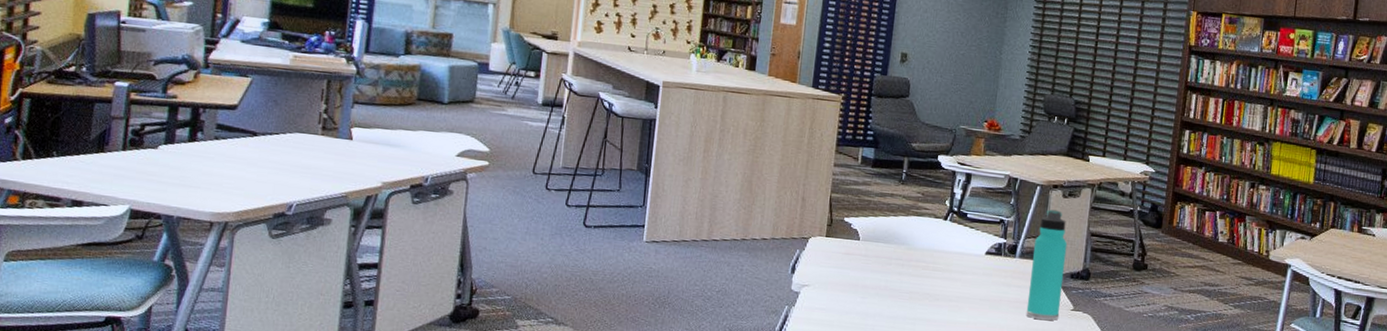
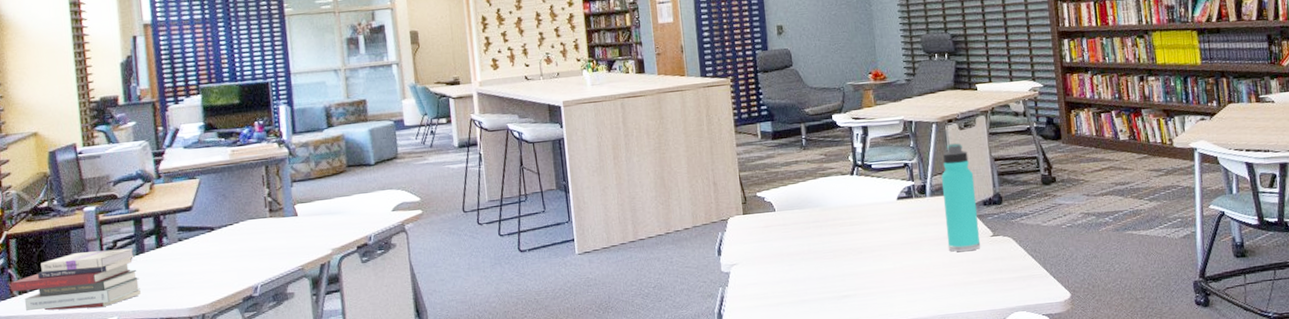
books: none [14,128,163,193] -> present [10,248,141,312]

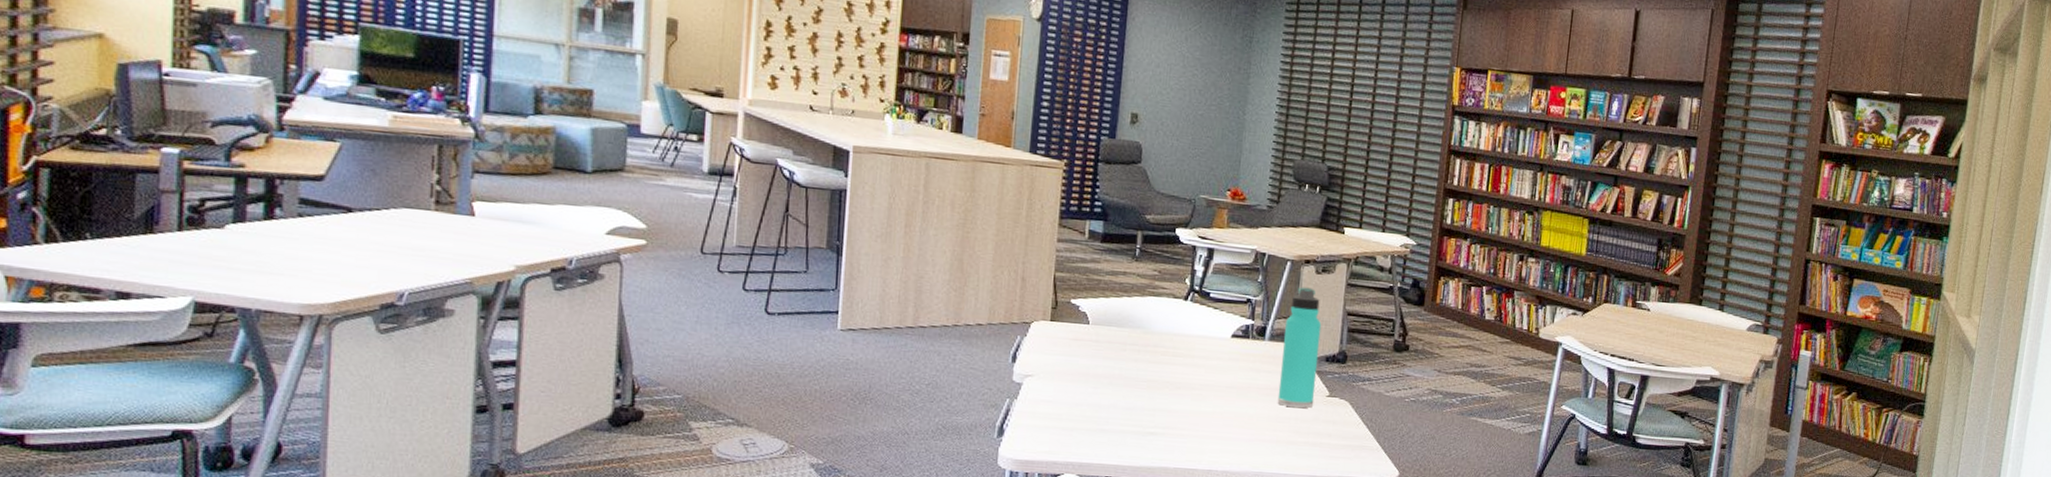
books: present [10,248,141,312] -> none [33,203,232,282]

